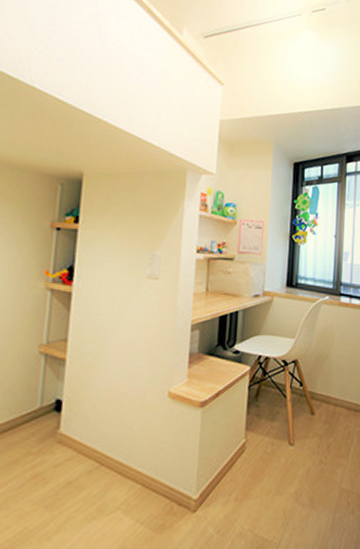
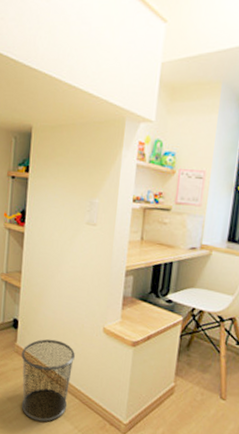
waste bin: none [65,416,136,527] -> present [21,339,75,422]

